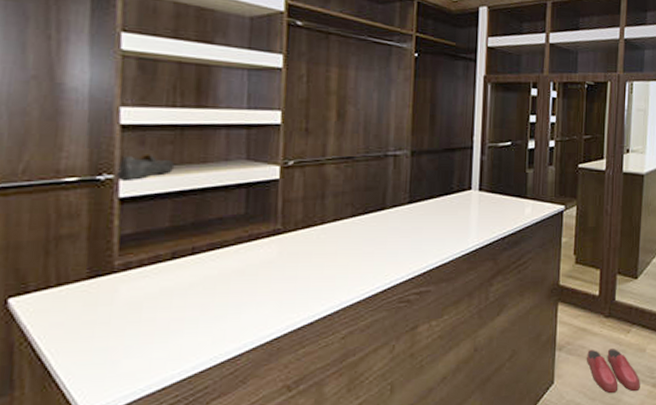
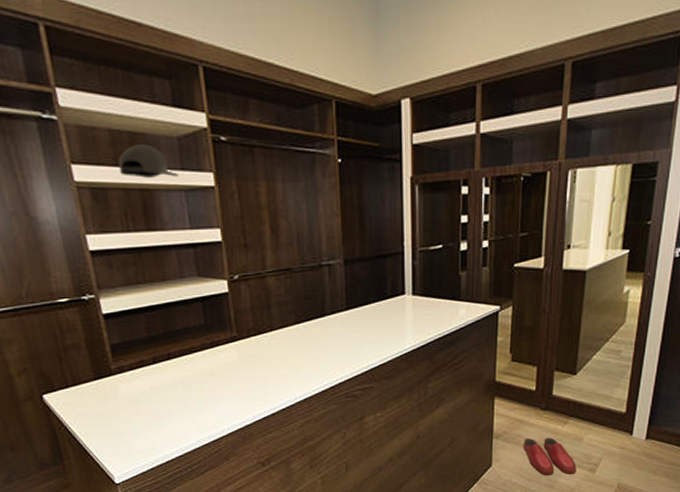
loafer: present [117,153,175,180] -> none [96,275,140,299]
baseball cap: none [178,19,245,56] -> present [119,143,180,178]

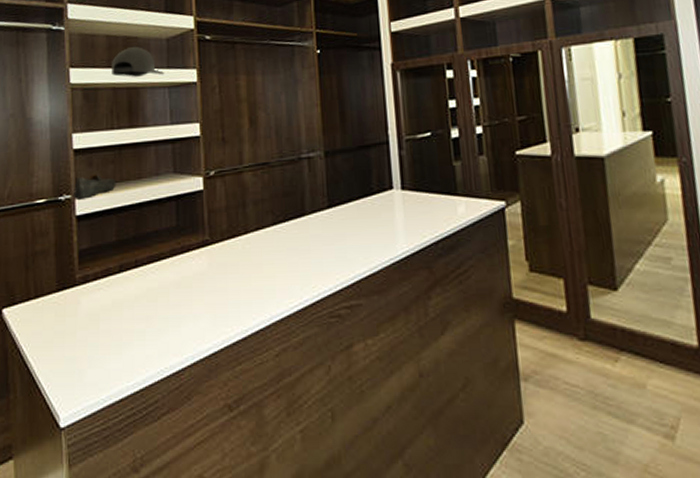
loafer: none [96,275,140,299] -> present [74,174,117,199]
slippers: present [523,438,577,475] -> none [562,382,646,441]

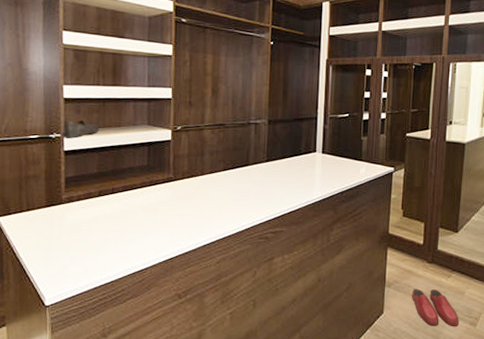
baseball cap: present [112,46,165,77] -> none [100,19,146,46]
slippers: none [562,382,646,441] -> present [412,289,459,326]

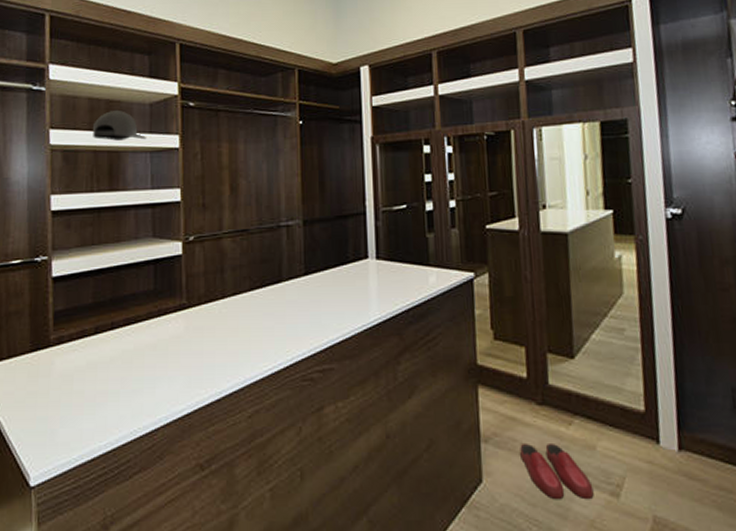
loafer: present [63,119,100,138] -> none [50,236,95,261]
baseball cap: none [100,19,146,46] -> present [93,109,147,141]

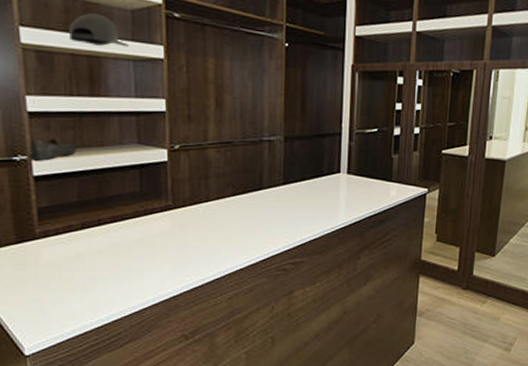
loafer: none [50,236,95,261] -> present [30,137,77,161]
slippers: present [520,444,594,499] -> none [445,317,493,353]

